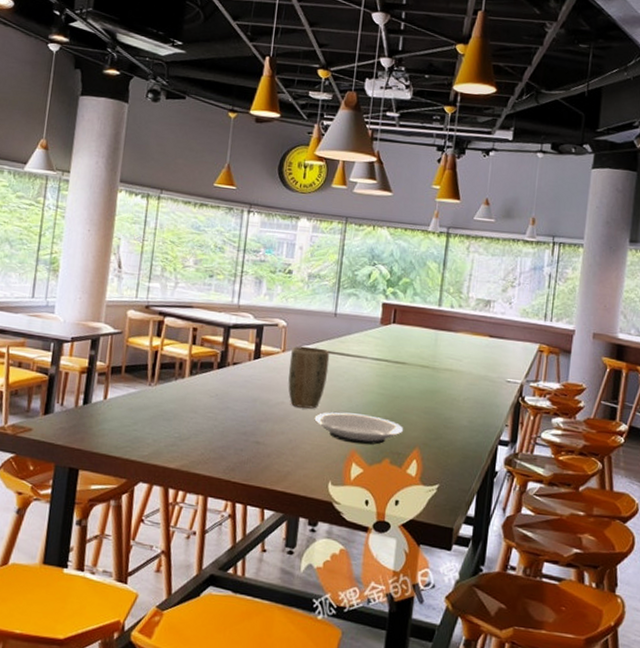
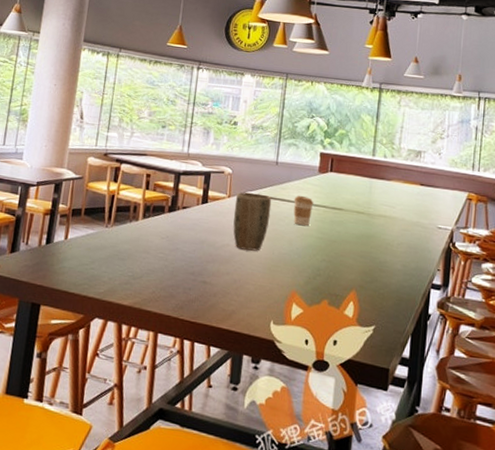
plate: present [314,412,403,445] -> none [257,254,340,286]
coffee cup: none [353,348,375,382] -> present [293,195,314,226]

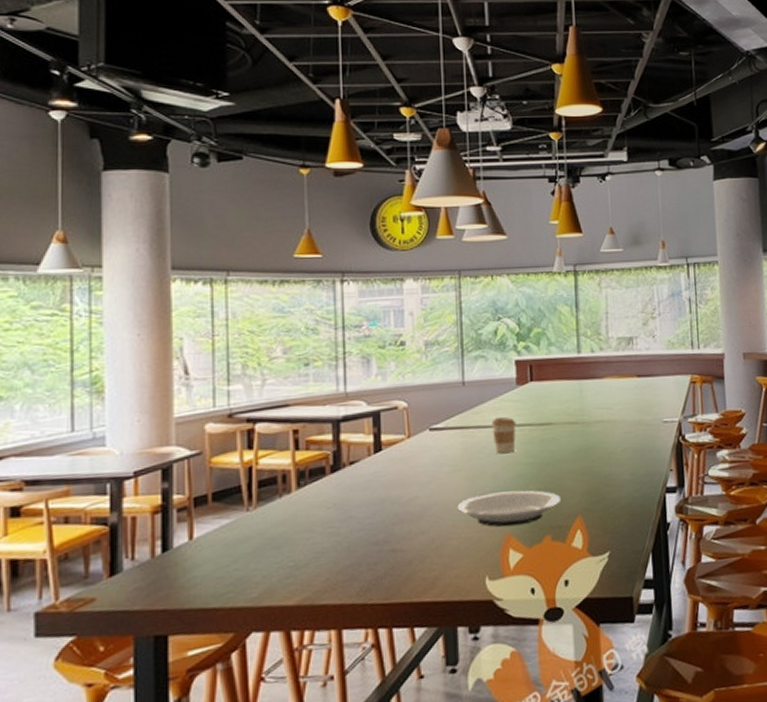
plant pot: present [233,192,272,251] -> none [417,425,465,499]
plate: none [257,254,340,286] -> present [457,490,560,527]

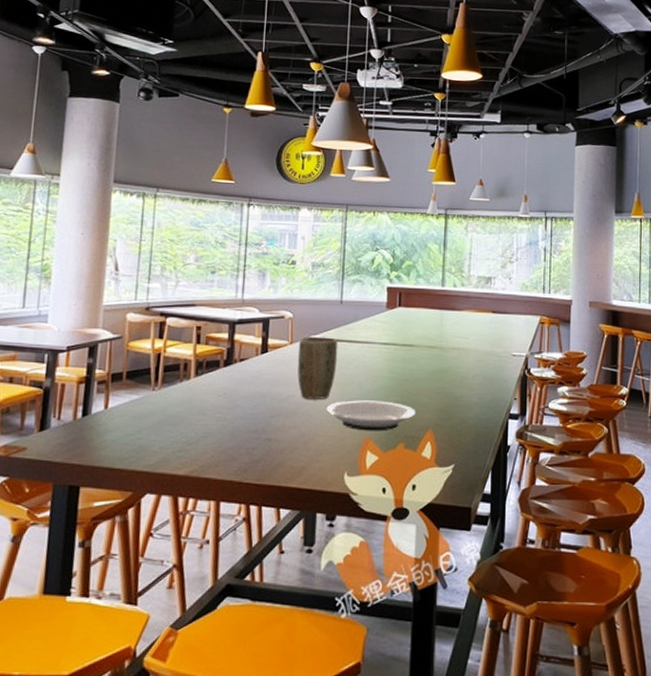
plant pot: none [417,425,465,499] -> present [297,336,338,399]
coffee cup: present [491,416,516,454] -> none [362,334,383,367]

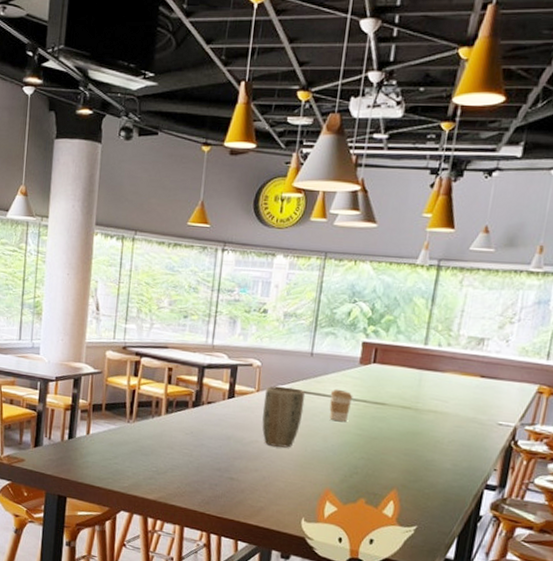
plate: present [326,400,415,431] -> none [288,451,381,485]
coffee cup: none [362,334,383,367] -> present [329,389,353,422]

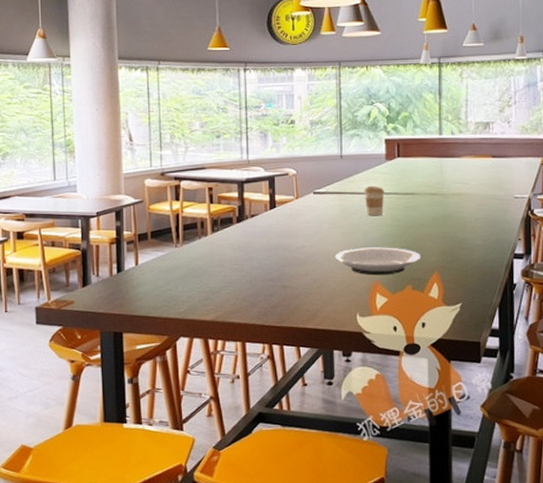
plant pot: present [262,386,306,448] -> none [304,190,342,249]
plate: none [288,451,381,485] -> present [335,247,420,276]

